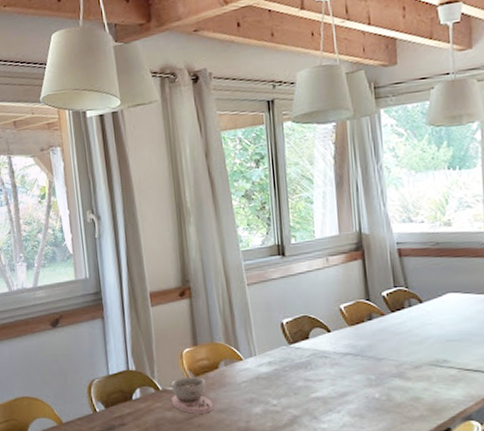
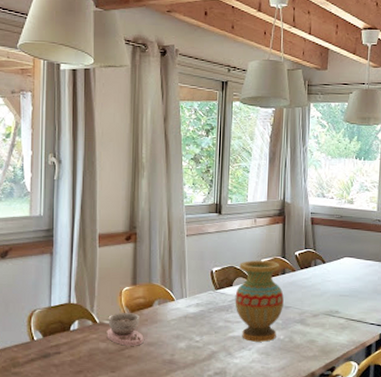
vase: none [313,305,375,402] -> present [235,260,284,342]

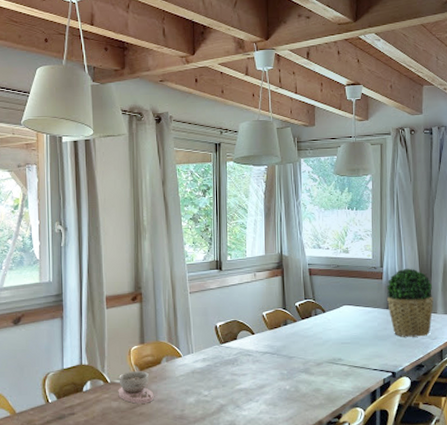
vase: present [235,260,284,342] -> none [240,312,287,393]

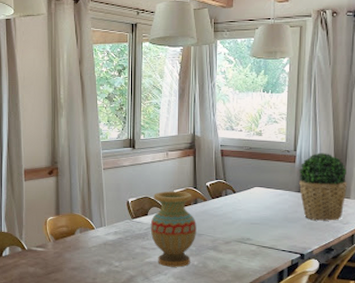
bowl: present [118,371,154,404] -> none [34,240,68,270]
vase: none [240,312,287,393] -> present [150,191,196,267]

